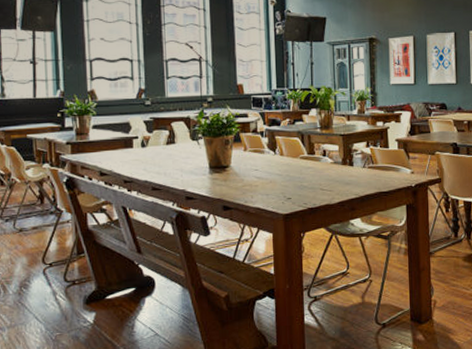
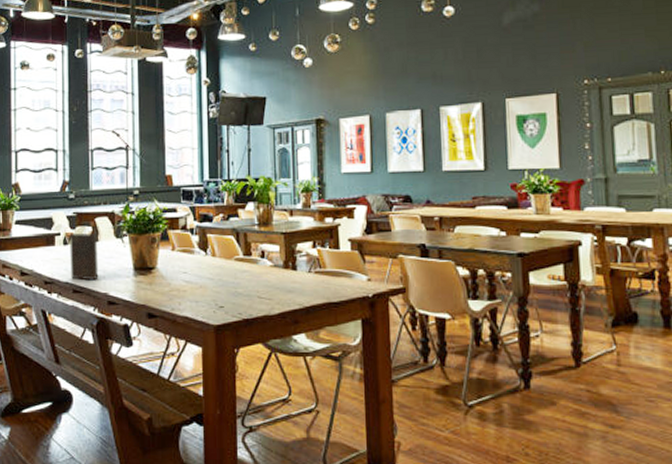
book: none [146,135,176,179] -> present [68,232,99,281]

